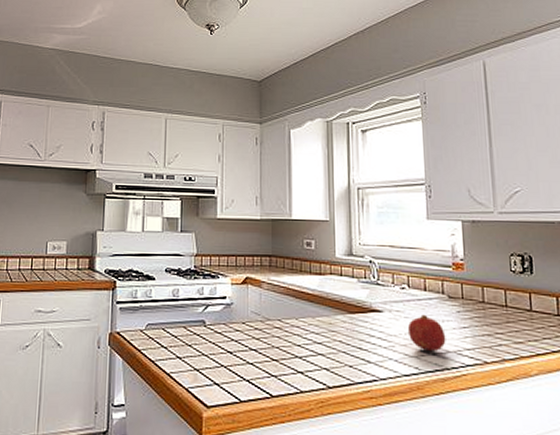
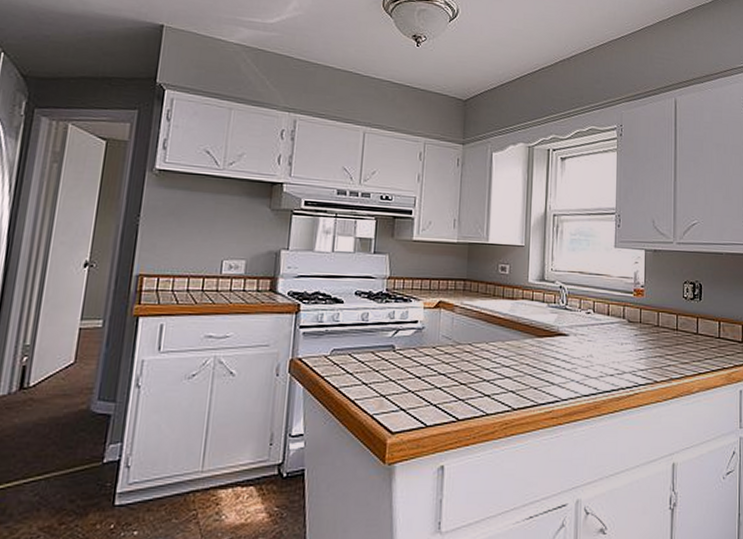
fruit: present [407,314,446,352] -> none [590,338,623,373]

